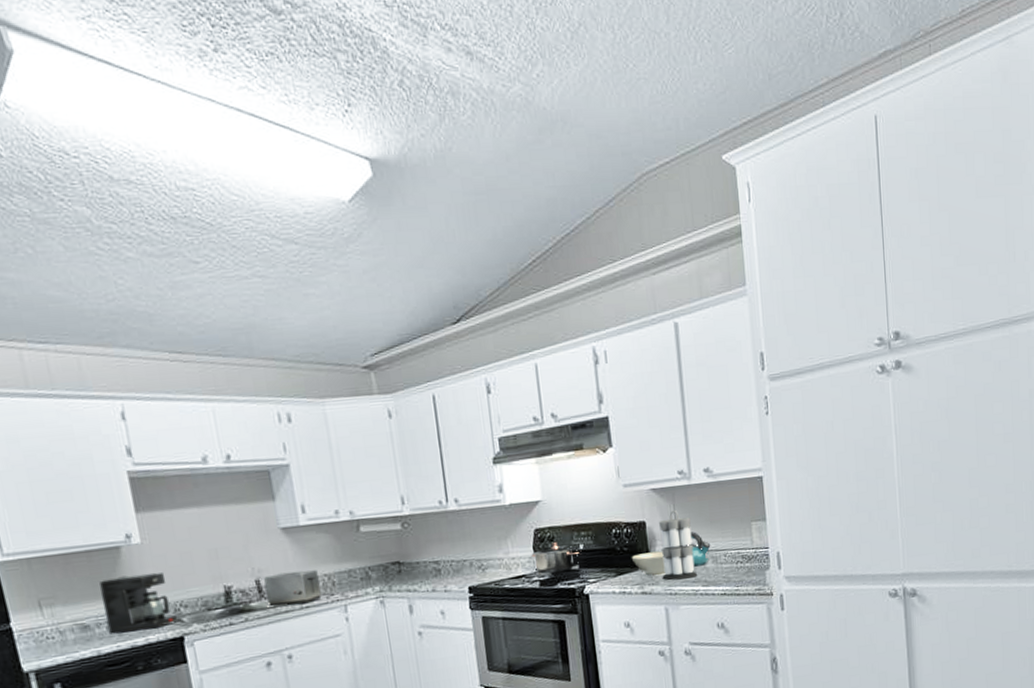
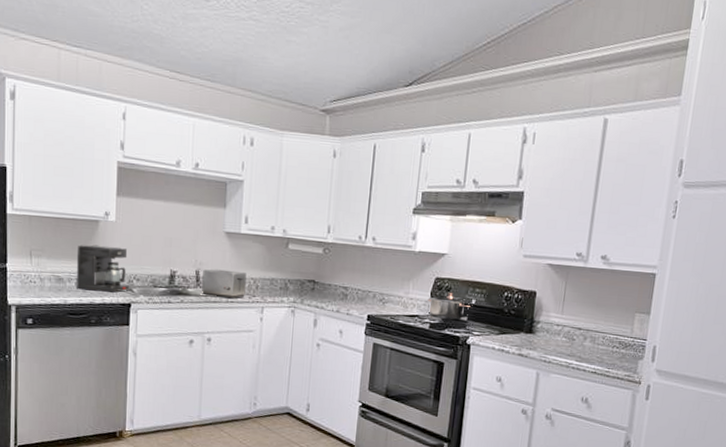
bowl: present [631,551,666,576] -> none [516,319,547,342]
spice rack: present [659,510,698,581] -> none [540,286,579,352]
kettle: present [685,532,710,568] -> none [568,310,591,344]

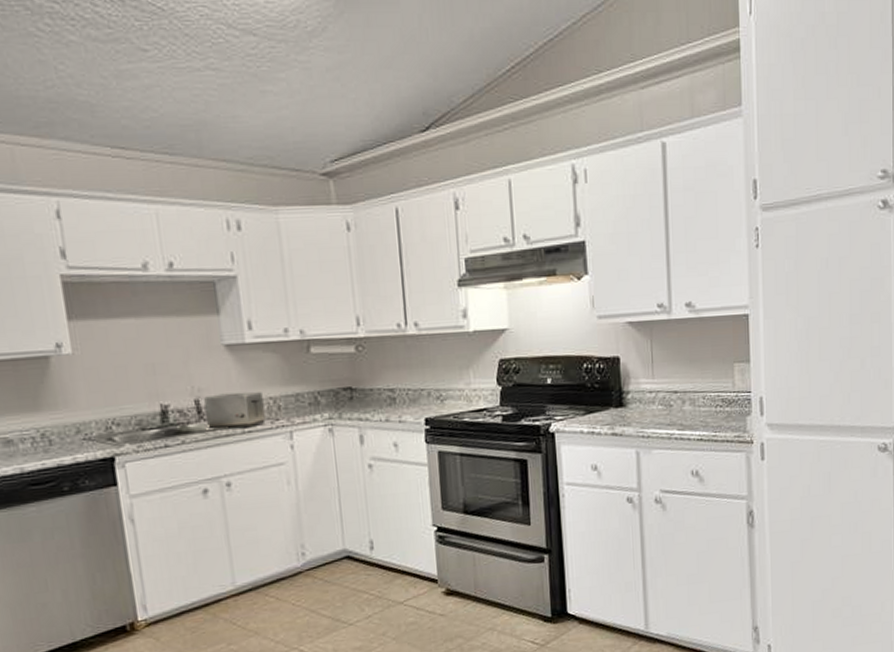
coffee maker: present [77,245,130,293] -> none [26,386,109,451]
cooking pot: present [427,292,473,322] -> none [494,373,549,411]

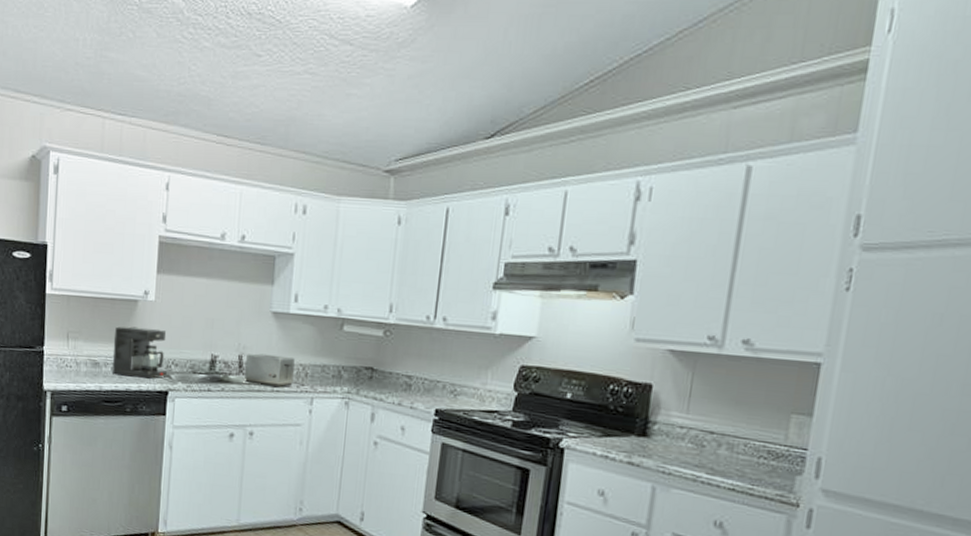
coffee maker: none [26,386,109,451] -> present [113,326,168,379]

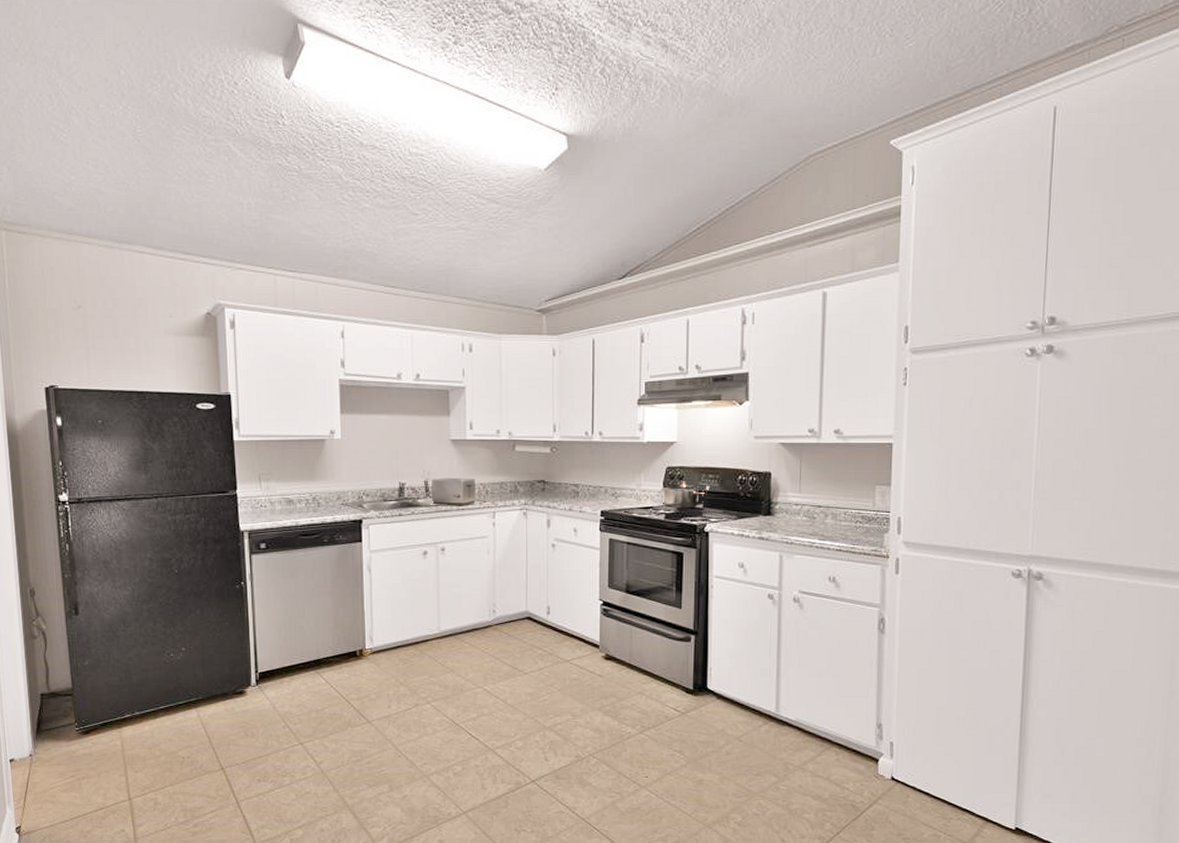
coffee maker: present [113,326,168,379] -> none [306,464,360,510]
cooking pot: none [510,383,568,421] -> present [660,480,707,510]

